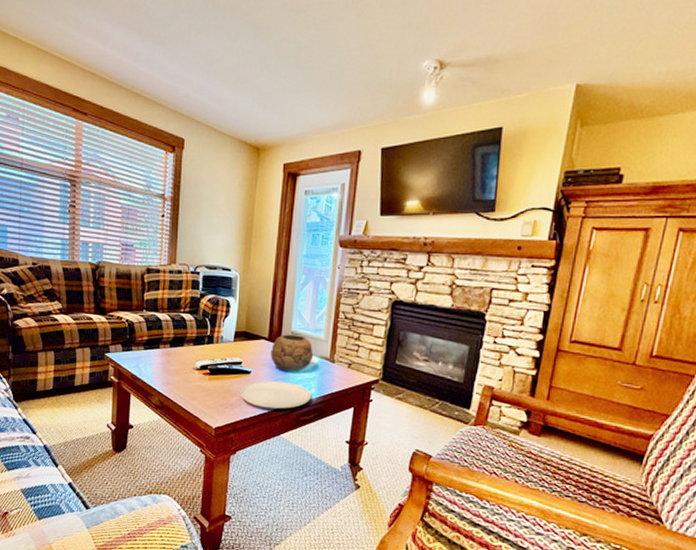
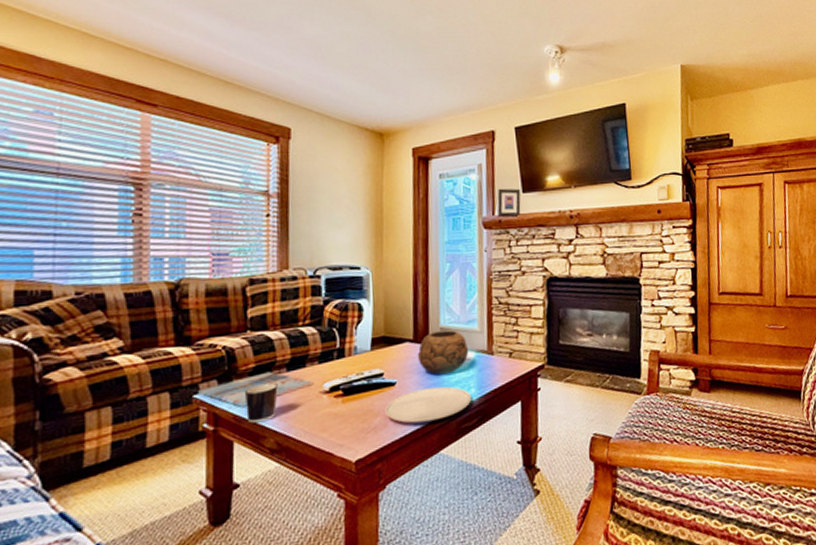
magazine: none [109,345,188,369] -> present [198,371,313,407]
mug: none [139,353,163,383] -> present [244,382,278,424]
picture frame: none [354,209,379,240] -> present [497,188,521,218]

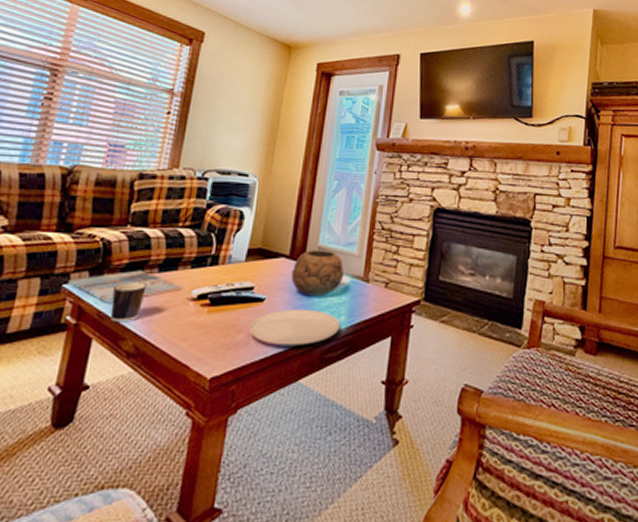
picture frame: present [497,188,521,218] -> none [393,111,419,143]

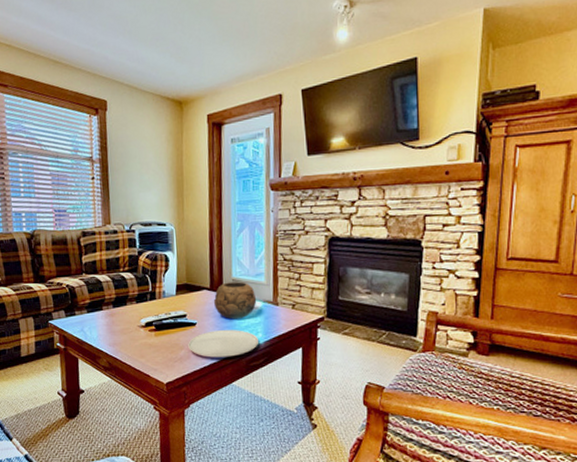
magazine: present [68,270,182,303] -> none [52,307,133,333]
mug: present [110,281,147,322] -> none [83,316,108,346]

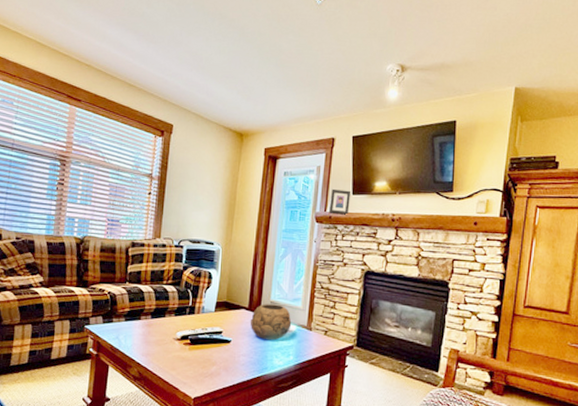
plate: present [188,330,259,358] -> none [220,349,290,377]
picture frame: none [284,151,306,180] -> present [329,188,351,216]

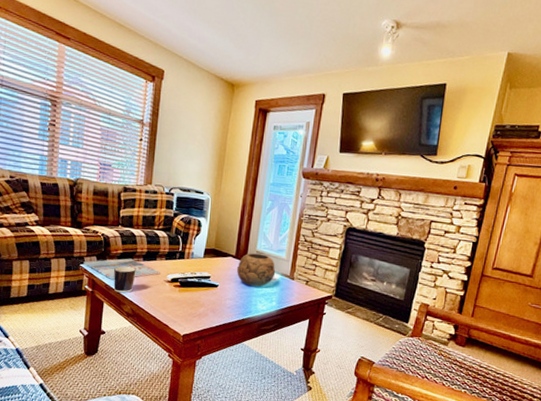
magazine: none [88,316,169,340] -> present [83,258,160,280]
mug: none [119,325,144,355] -> present [113,266,136,293]
picture frame: present [329,188,351,216] -> none [316,145,339,174]

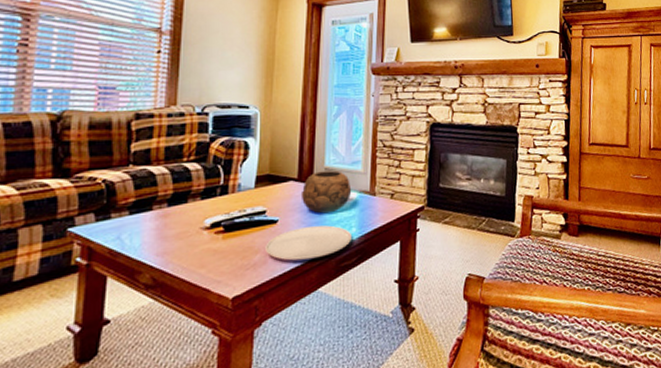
magazine: present [83,258,160,280] -> none [73,206,194,241]
mug: present [113,266,136,293] -> none [121,217,158,258]
plate: none [208,294,273,320] -> present [265,225,353,261]

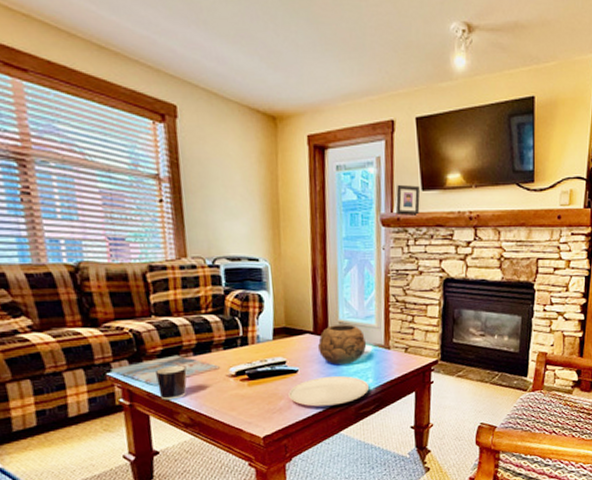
magazine: none [73,206,194,241] -> present [111,355,220,385]
mug: none [121,217,158,258] -> present [154,365,187,400]
picture frame: none [387,37,410,66] -> present [396,184,421,217]

